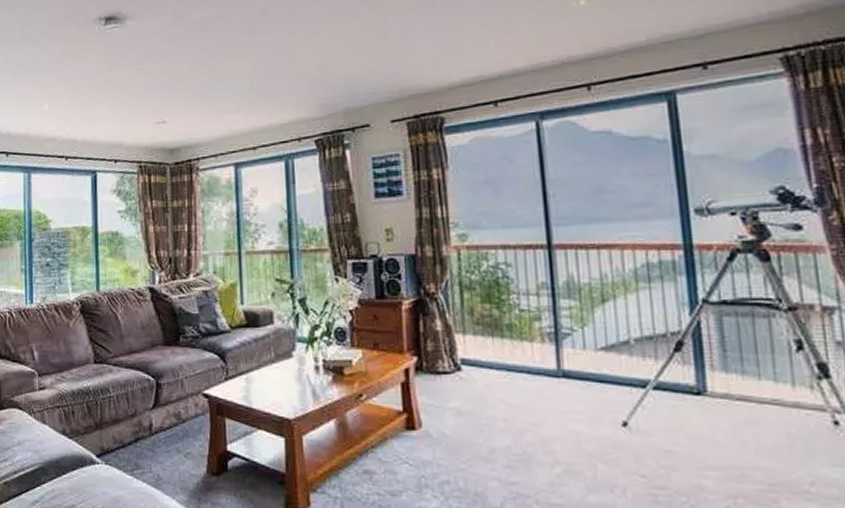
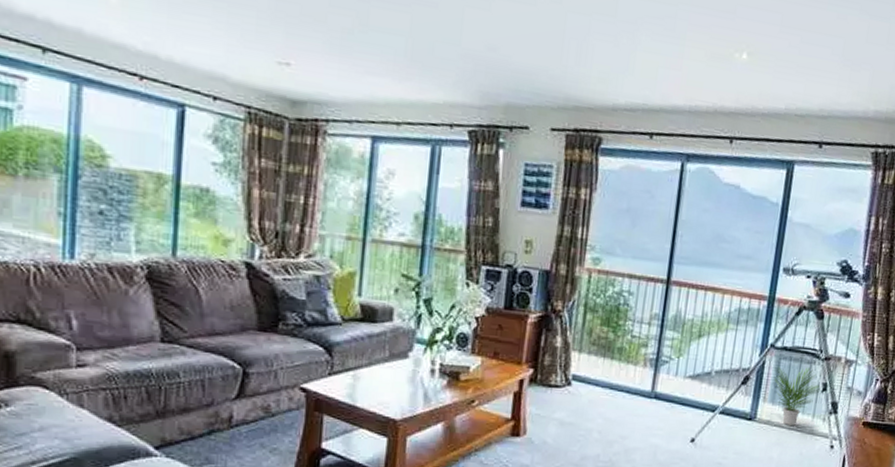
potted plant: none [716,322,797,398] -> present [774,366,823,426]

